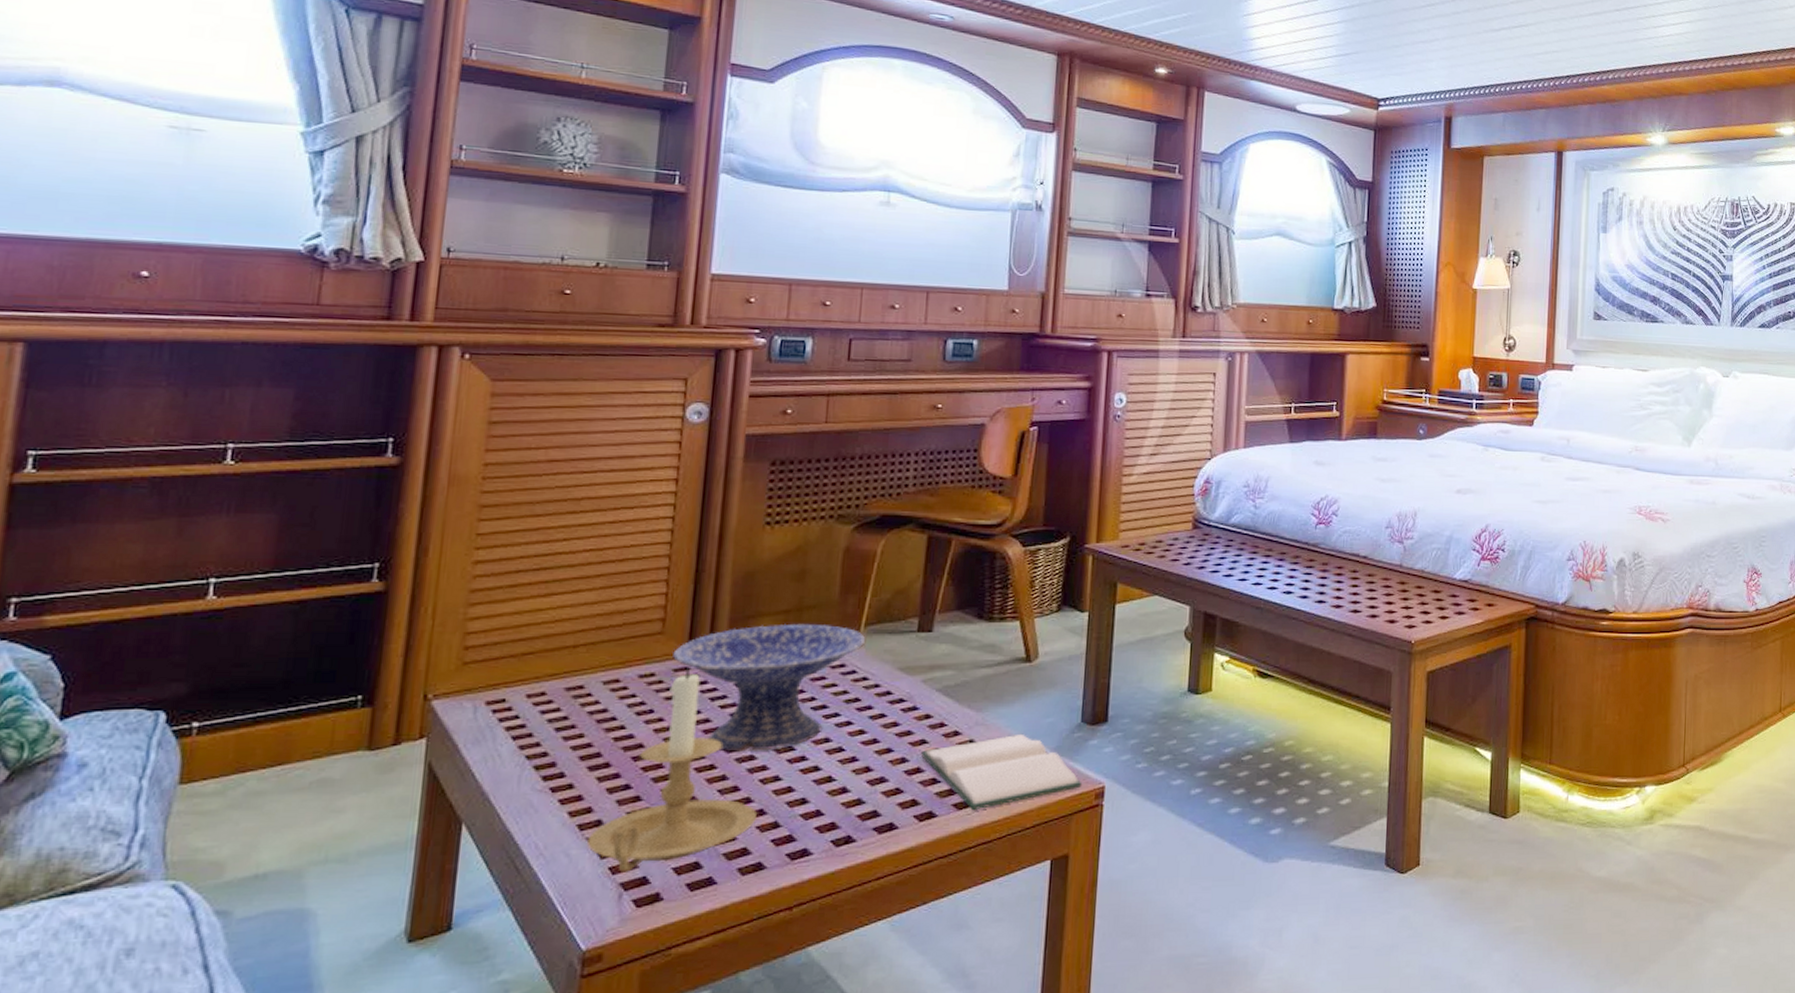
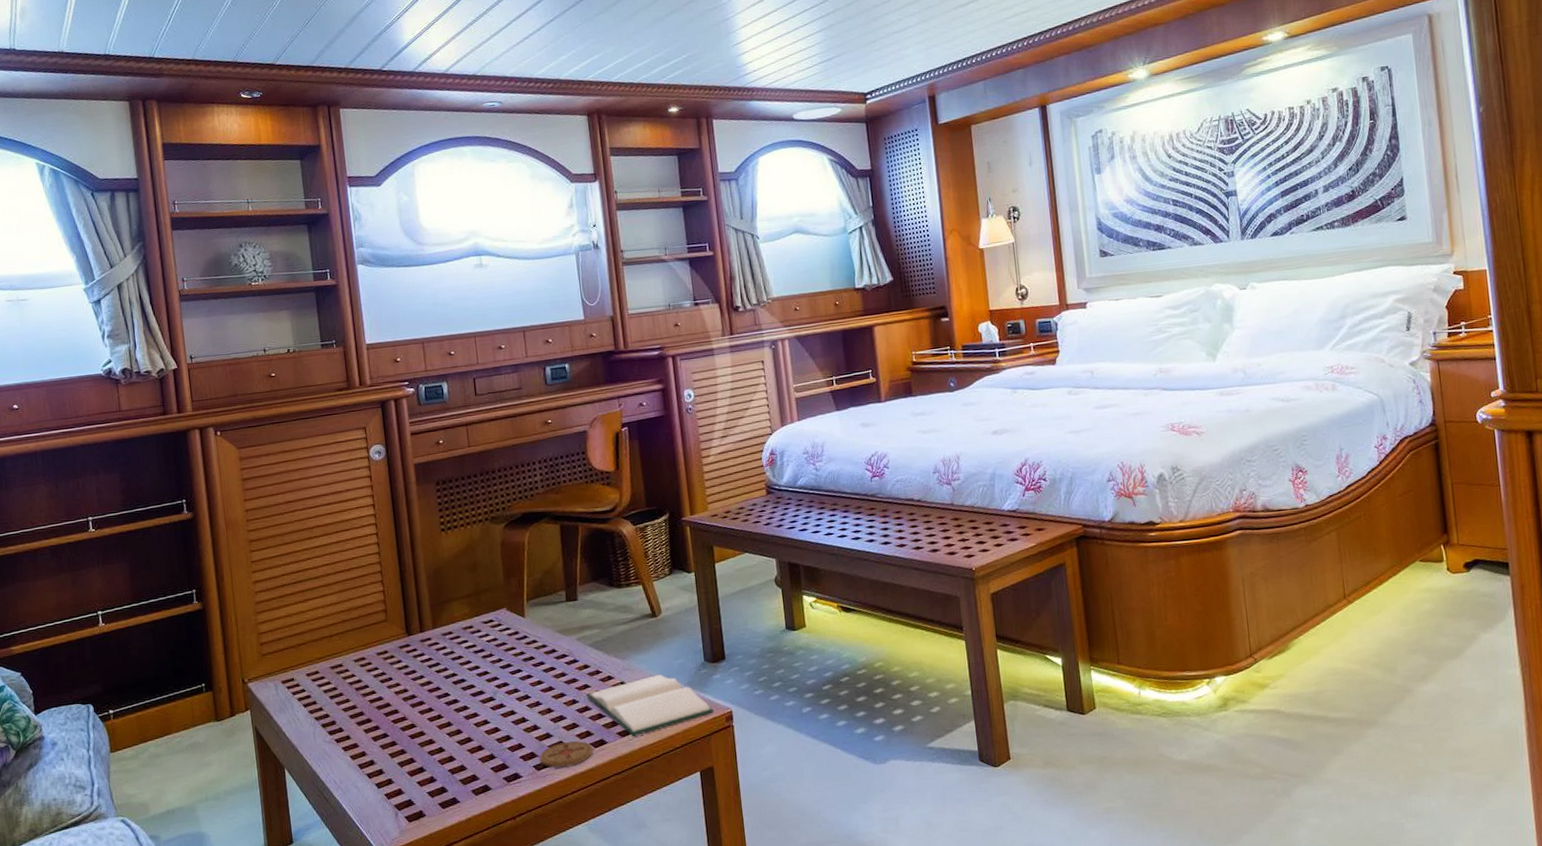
candle holder: present [587,668,758,873] -> none [367,645,478,797]
decorative bowl: present [673,623,866,751] -> none [396,603,530,704]
coaster: none [841,810,916,845] -> present [539,741,593,768]

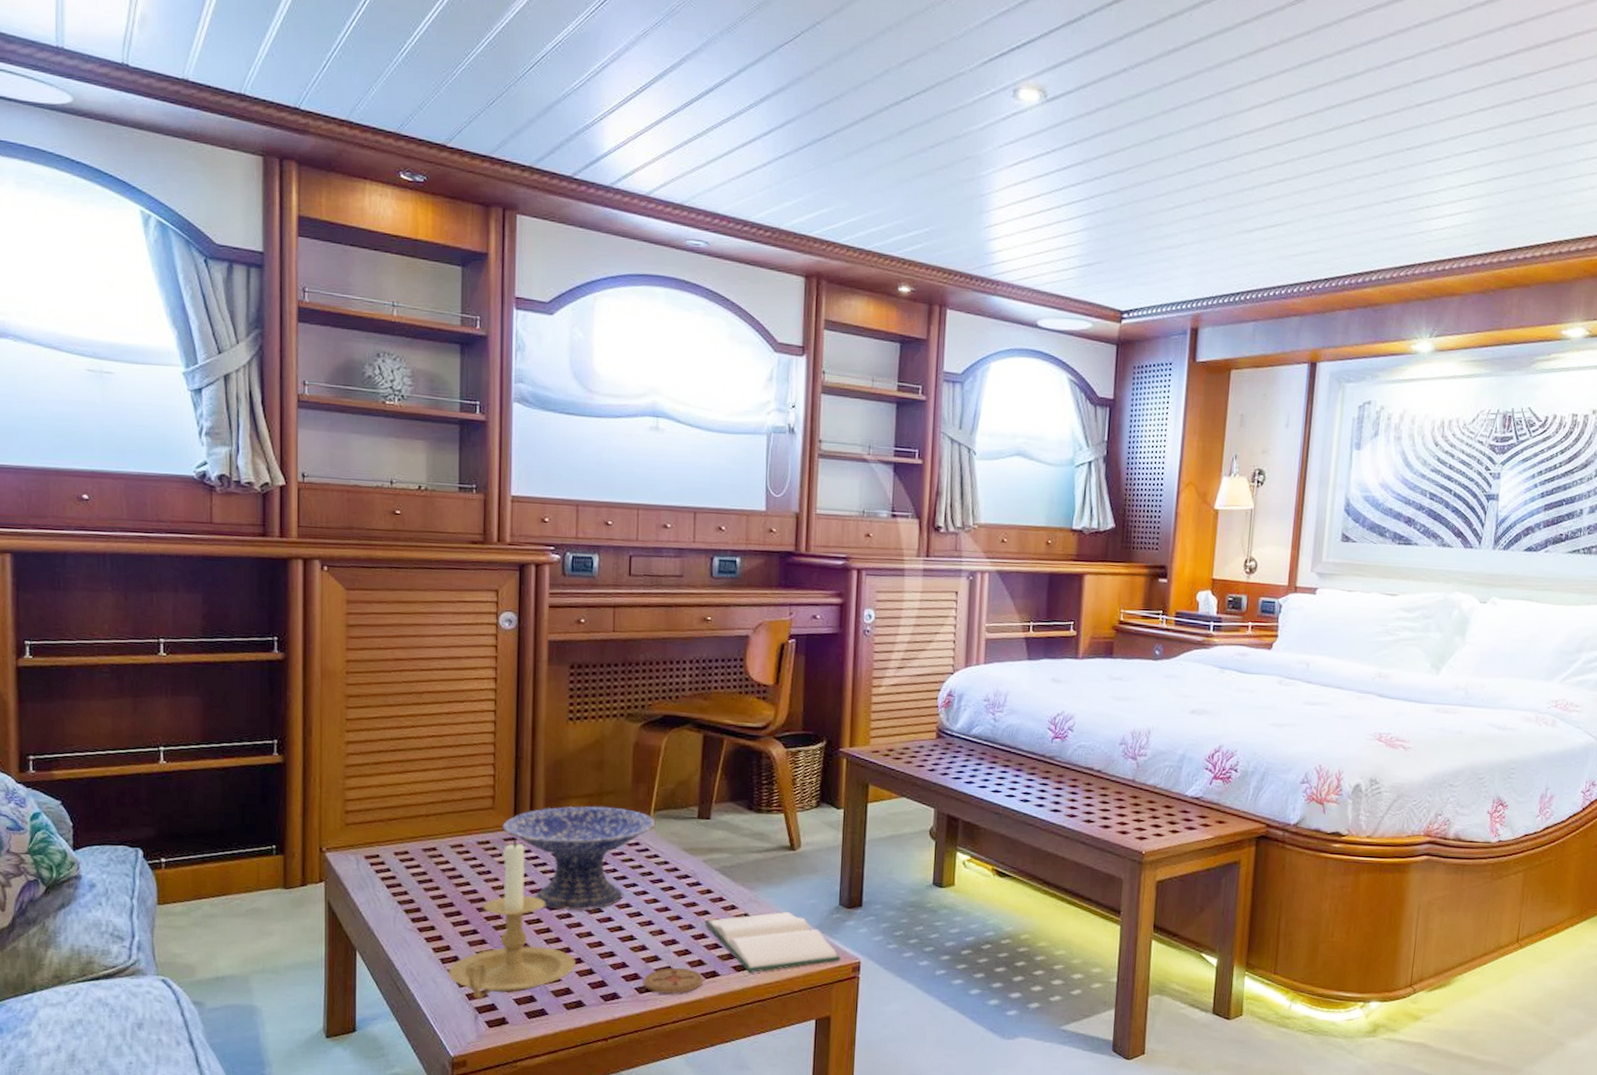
candle holder: none [367,645,478,797] -> present [449,838,577,999]
decorative bowl: none [396,603,530,704] -> present [502,805,656,911]

